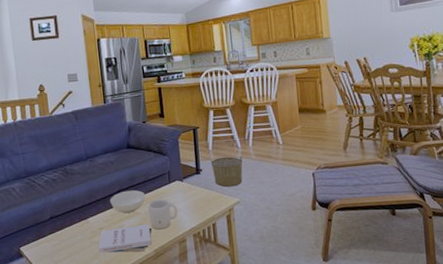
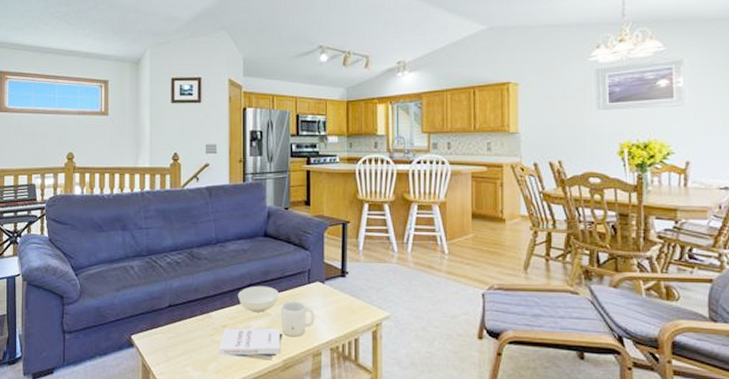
basket: present [210,156,243,187] -> none [359,260,398,298]

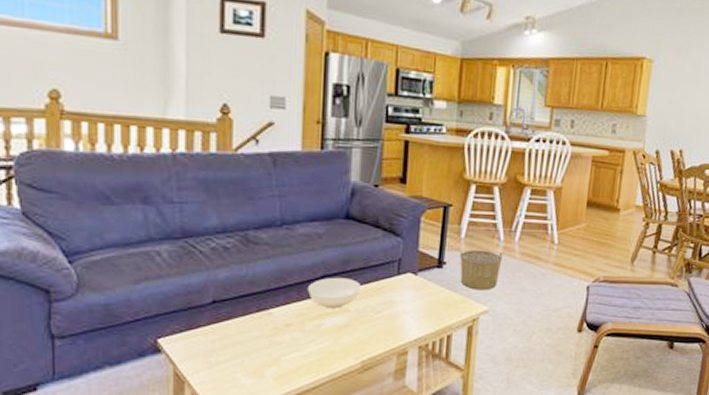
books: present [218,328,283,361] -> none [280,326,363,362]
mug: present [280,301,315,337] -> none [361,294,403,335]
basket: none [359,260,398,298] -> present [459,249,503,290]

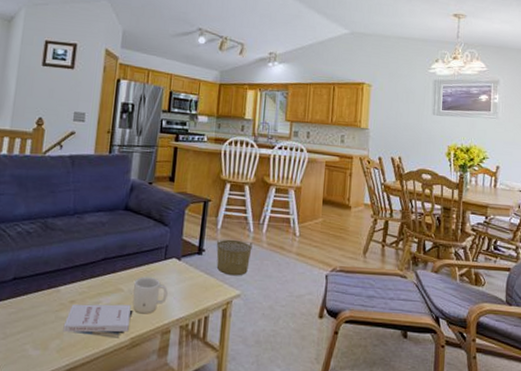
books: none [280,326,363,362] -> present [62,304,133,338]
bowl: present [307,277,362,308] -> none [90,260,135,288]
mug: none [361,294,403,335] -> present [132,276,168,314]

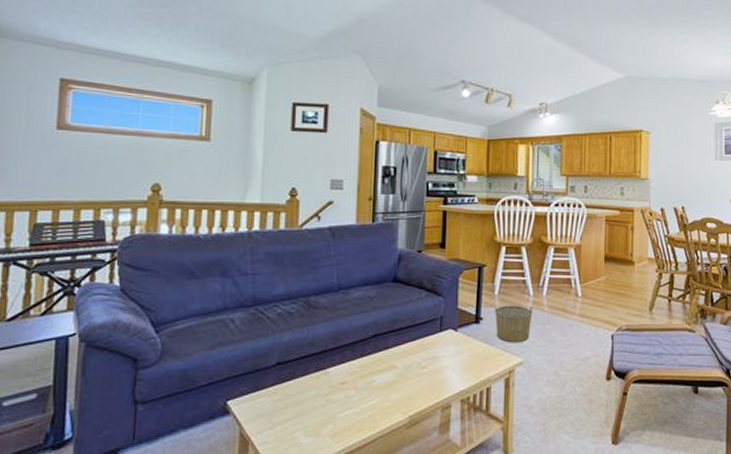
books: present [62,304,133,338] -> none [335,382,410,418]
mug: present [132,276,168,314] -> none [408,351,446,390]

